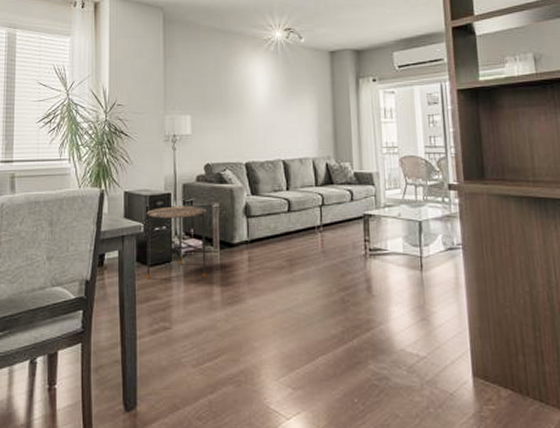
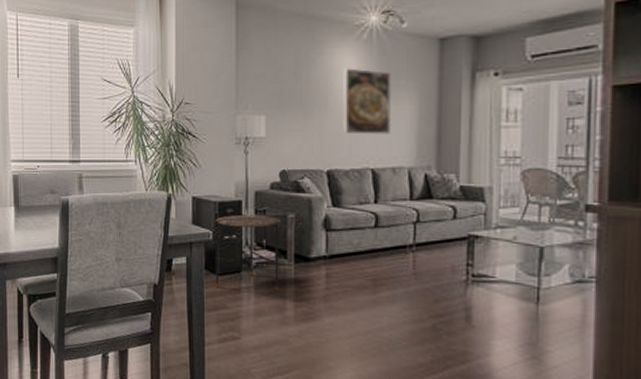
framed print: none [256,74,297,131] -> present [343,68,392,135]

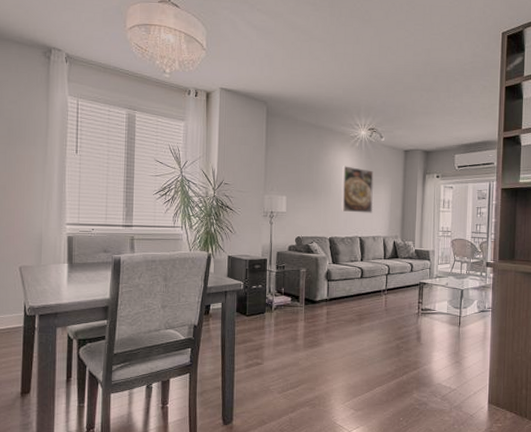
side table: present [215,214,282,291] -> none [244,269,296,326]

